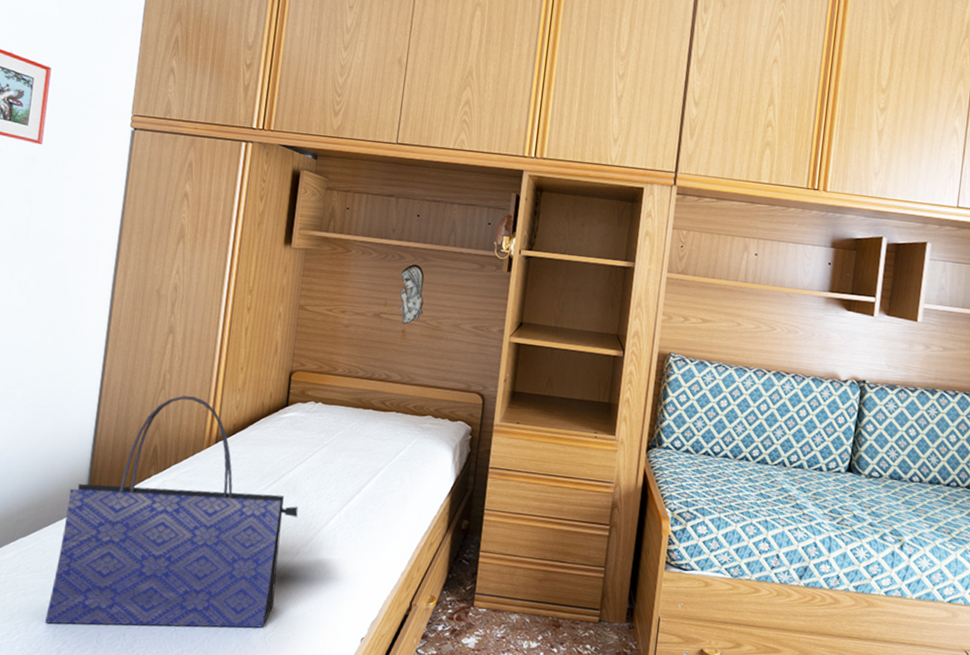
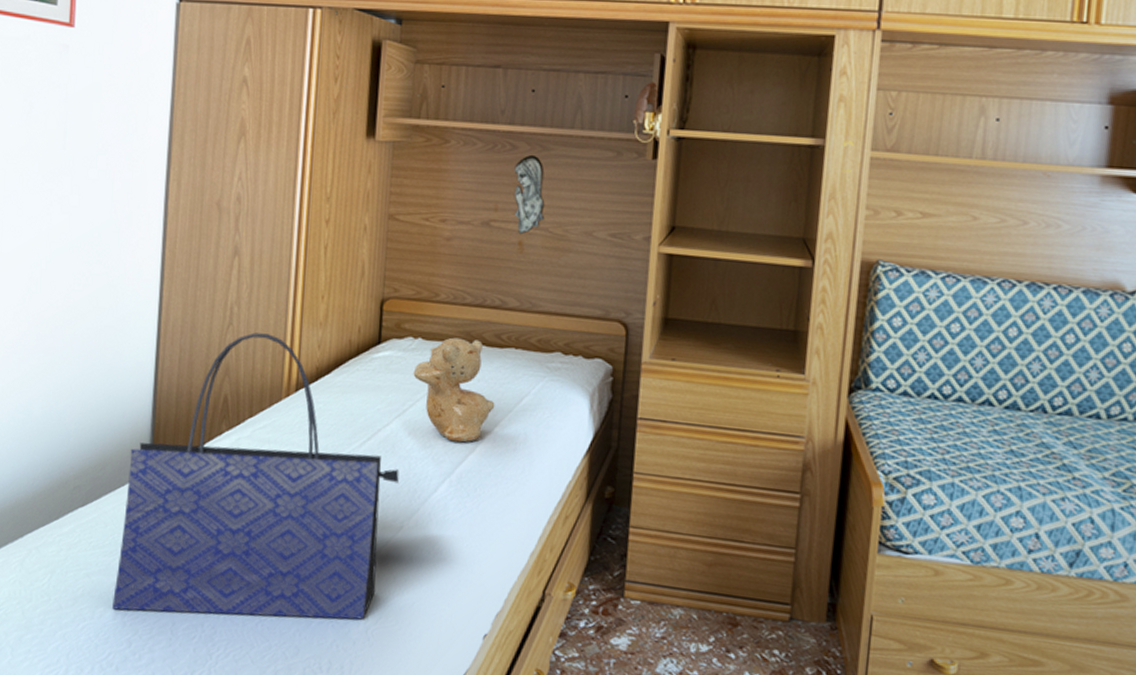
teddy bear: none [313,403,378,486] -> present [413,337,495,443]

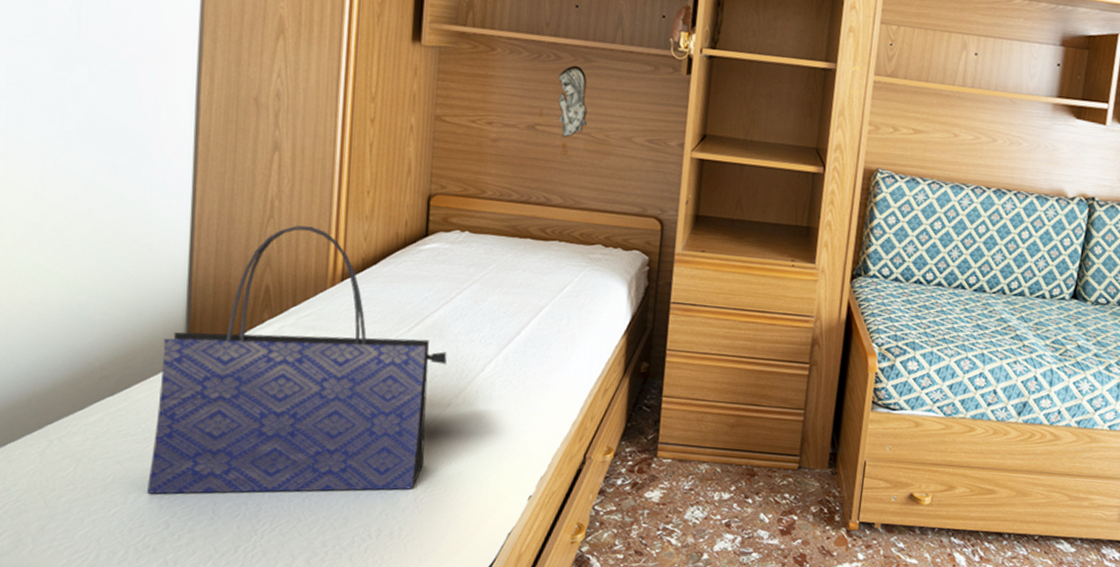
teddy bear: present [413,337,495,443] -> none [460,231,540,327]

